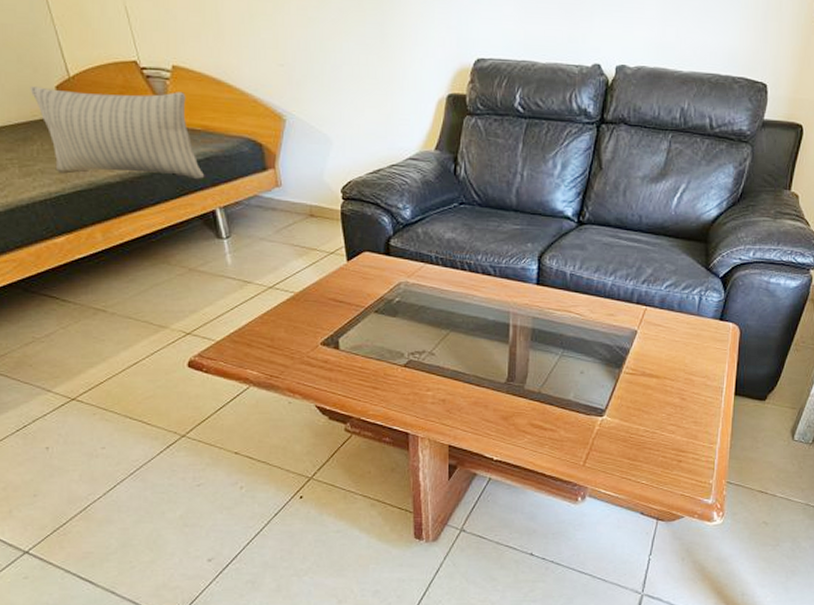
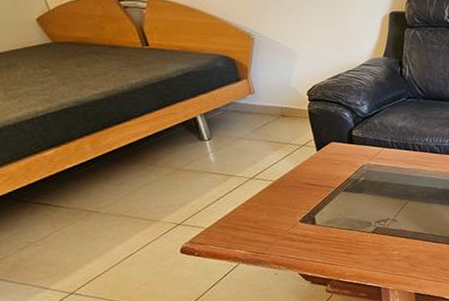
pillow: present [30,86,205,180] -> none [10,19,185,95]

